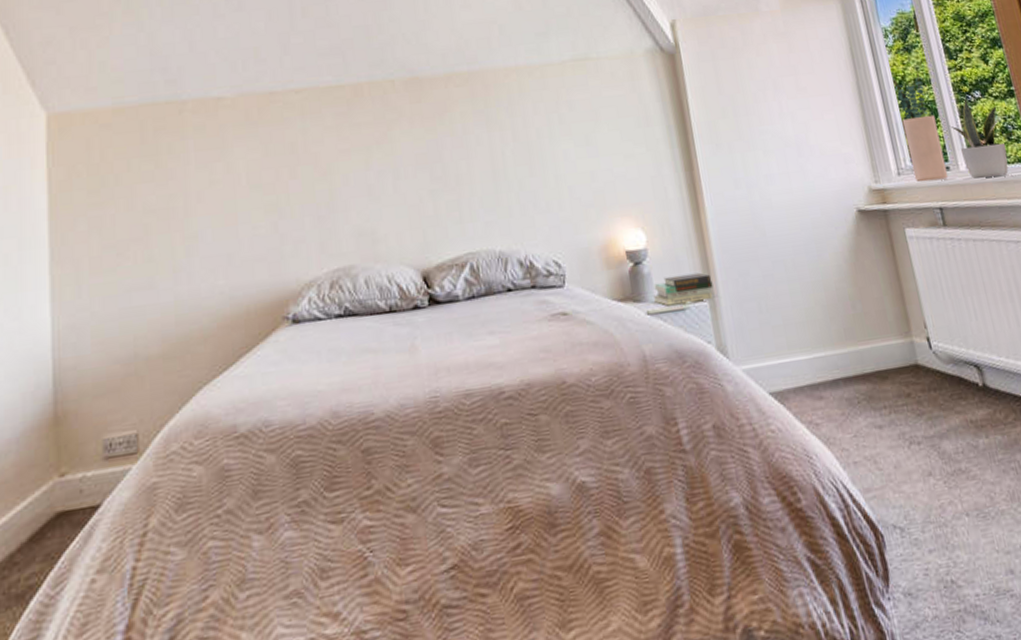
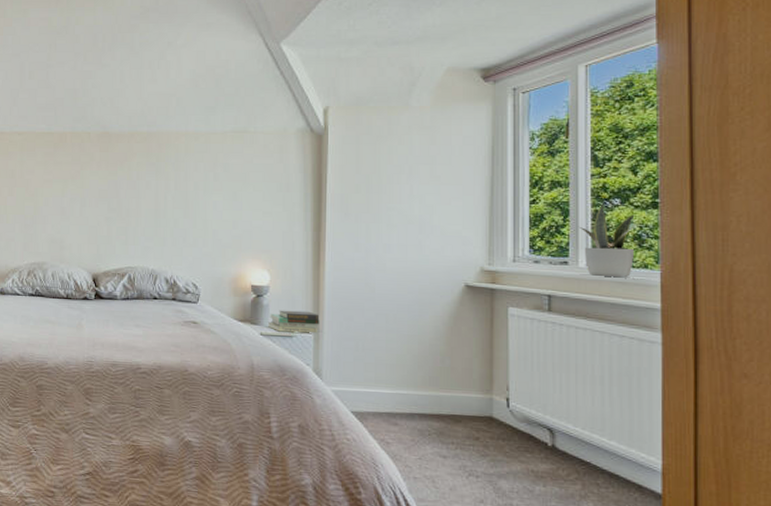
vase: present [893,72,949,183] -> none [529,174,565,272]

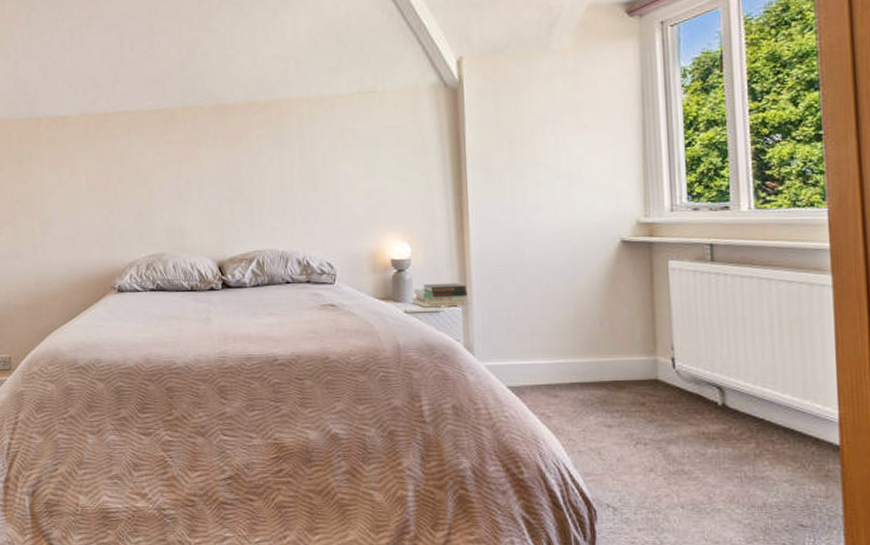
potted plant: present [578,203,638,278] -> none [738,140,801,220]

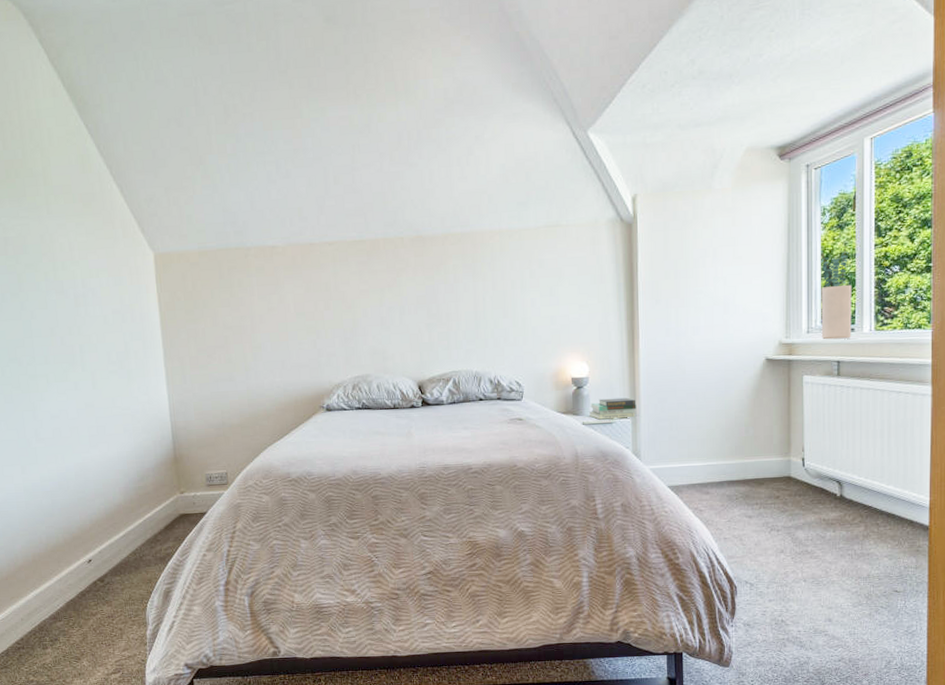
vase: none [683,112,726,219] -> present [821,247,852,340]

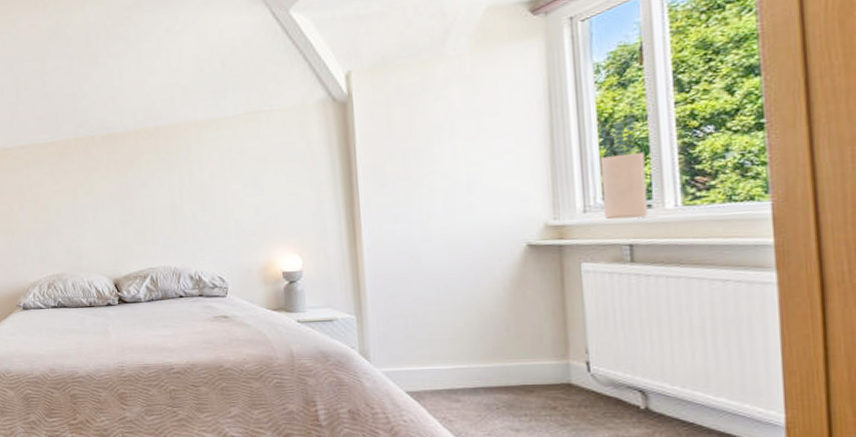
books: present [589,397,637,420] -> none [305,292,362,317]

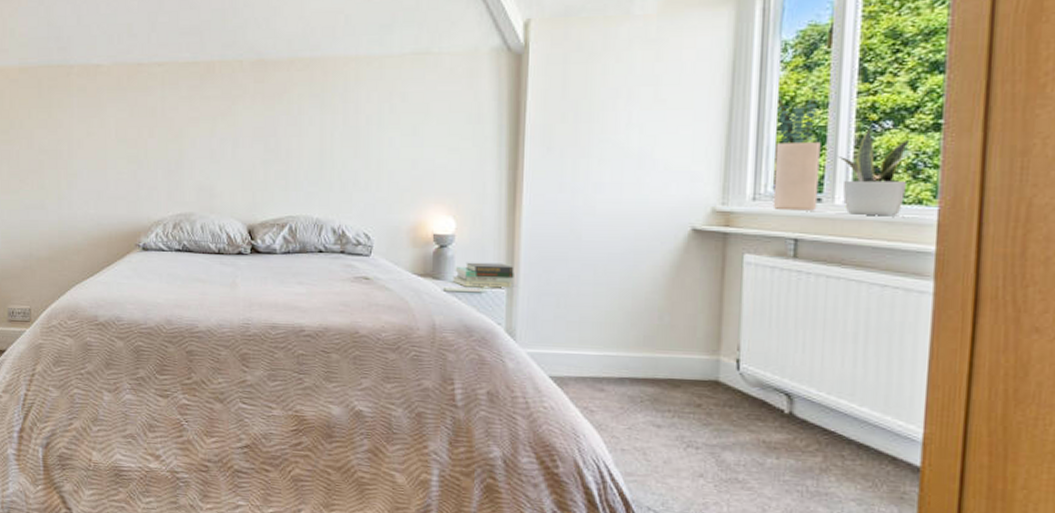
books: none [305,292,362,317] -> present [453,262,514,288]
potted plant: none [662,133,739,217] -> present [837,127,914,216]

